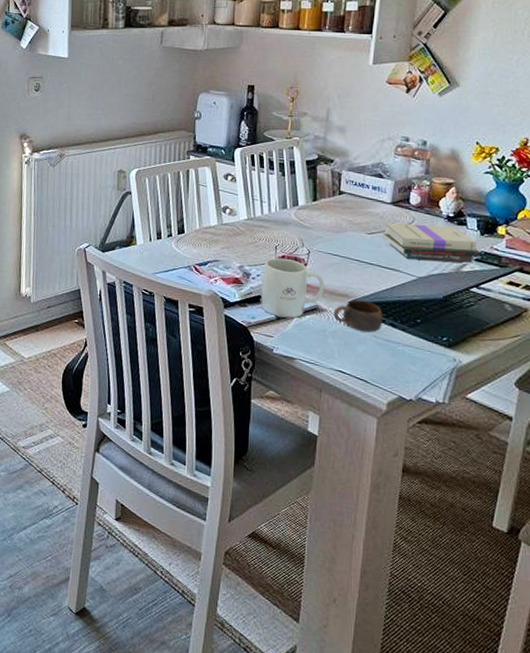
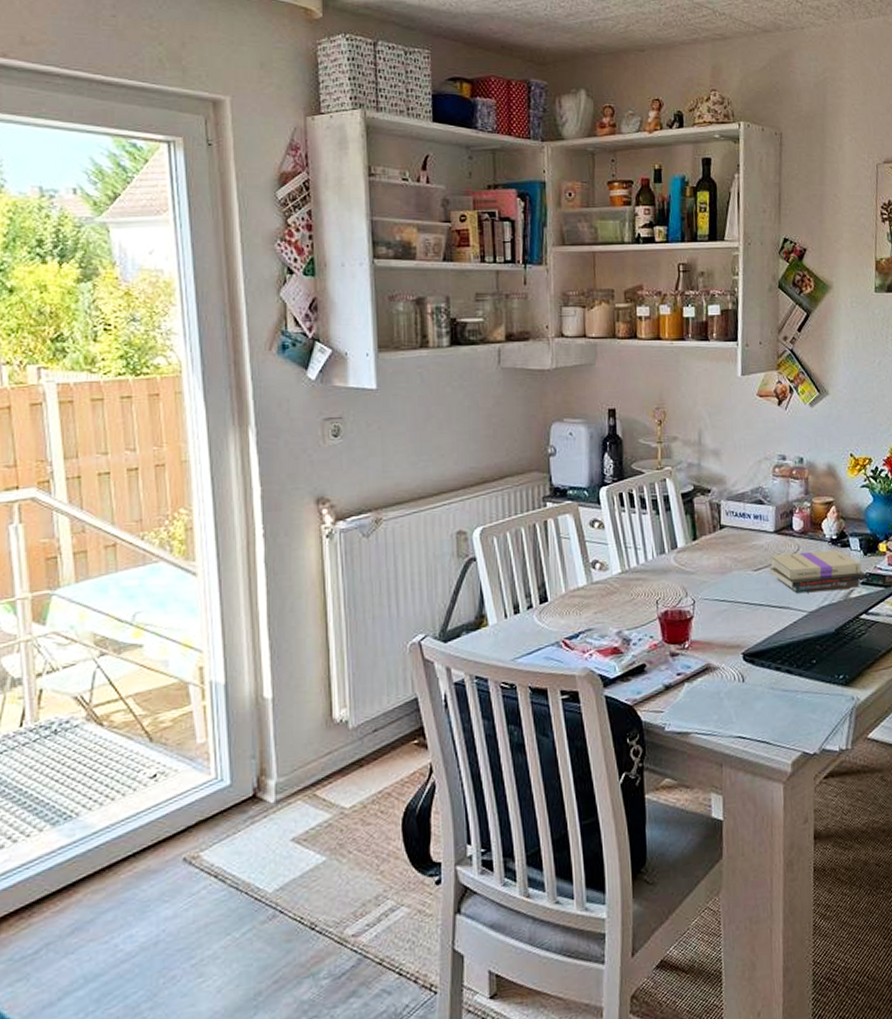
mug: present [261,257,325,318] -> none [644,613,715,686]
cup: present [333,300,384,333] -> none [726,648,779,686]

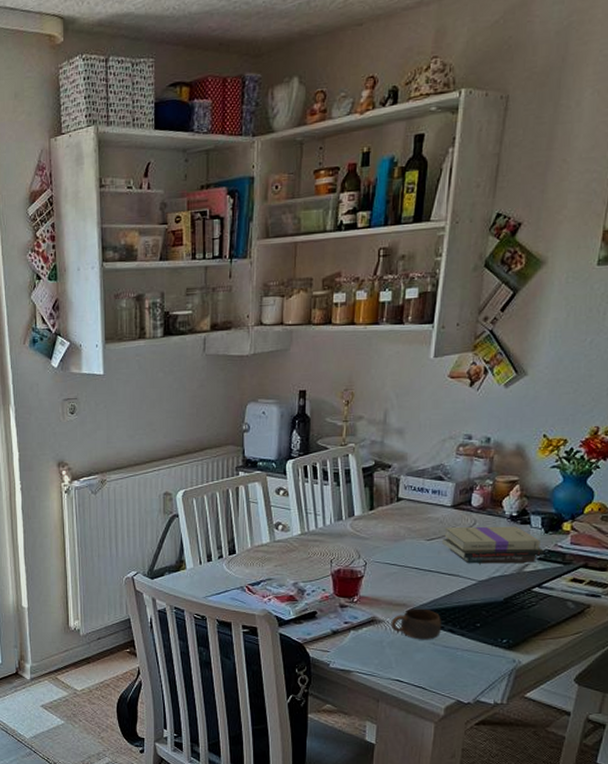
cup: none [726,648,779,686] -> present [390,608,442,640]

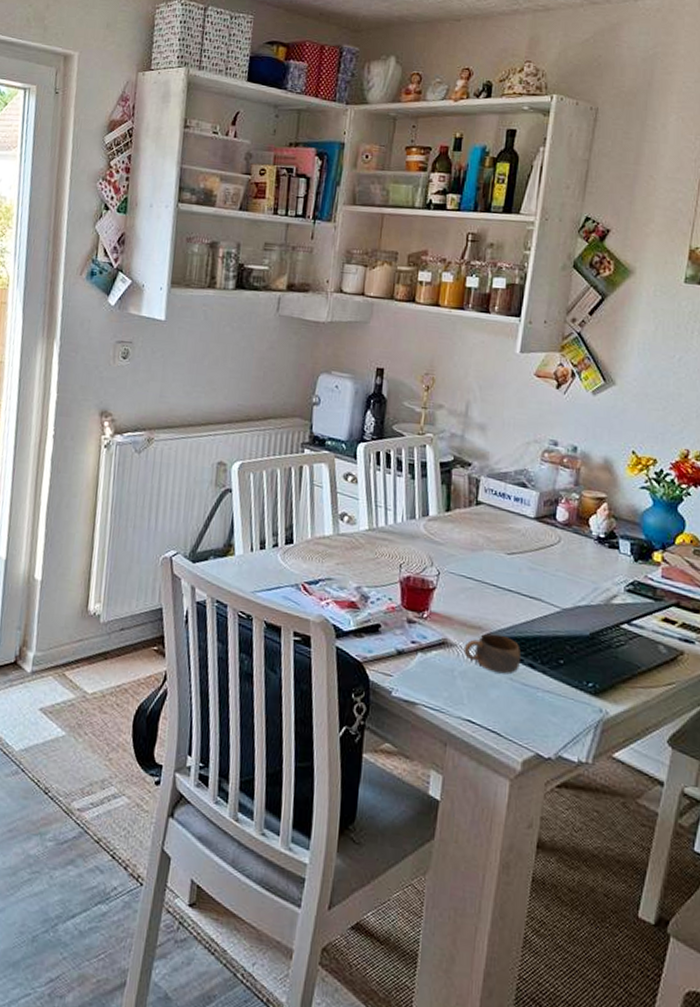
books: present [442,526,544,564] -> none [524,542,633,594]

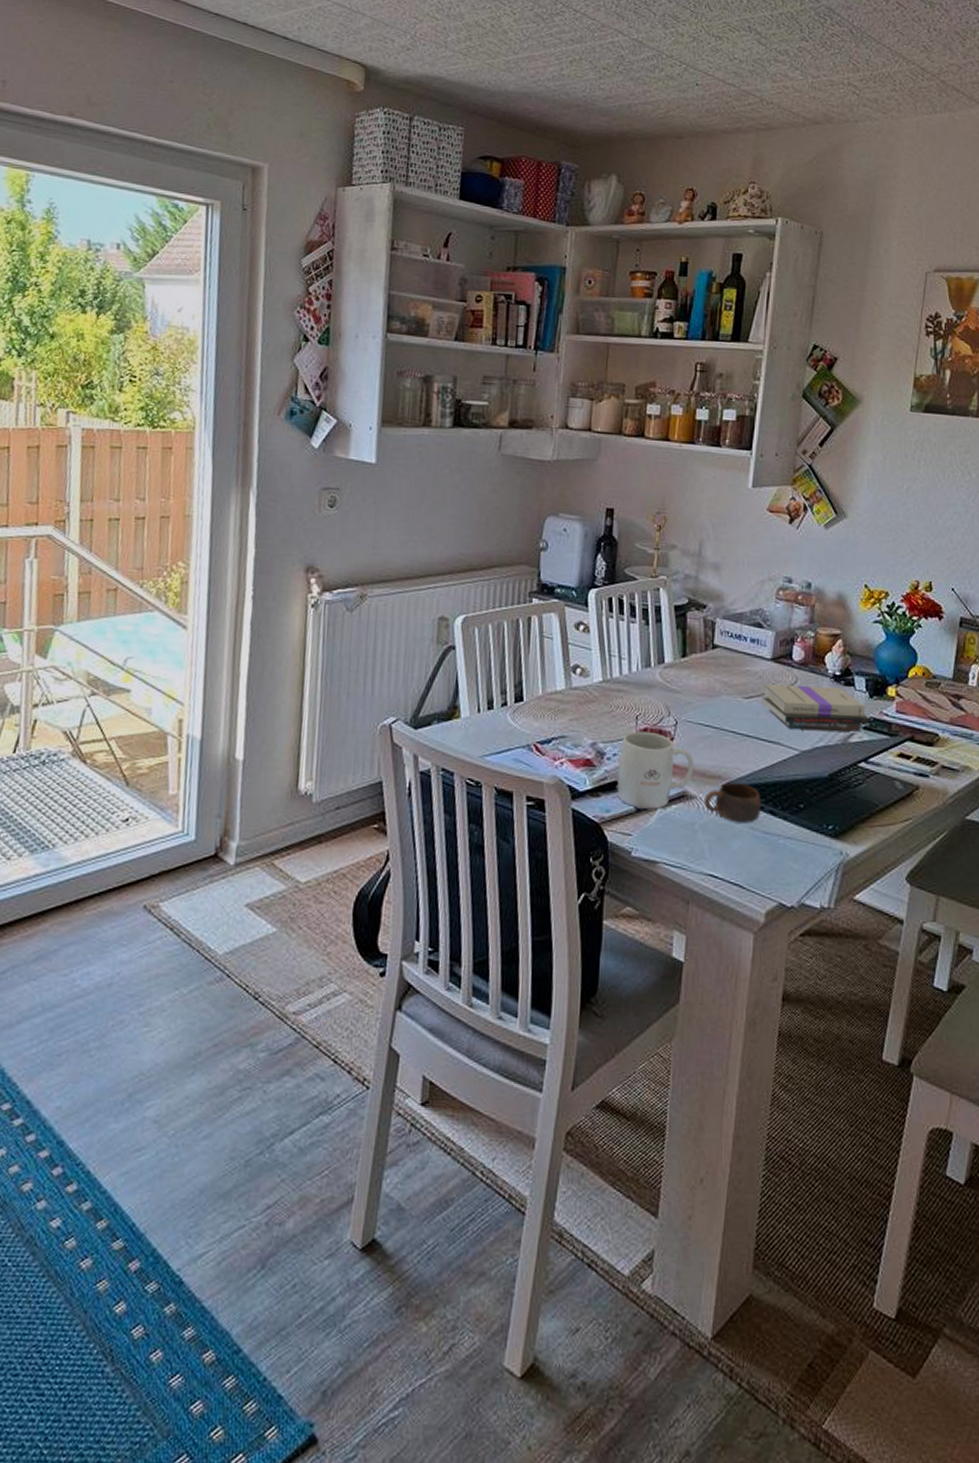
mug: none [379,578,455,654] -> present [617,731,694,809]
books: none [524,542,633,594] -> present [762,684,869,732]

